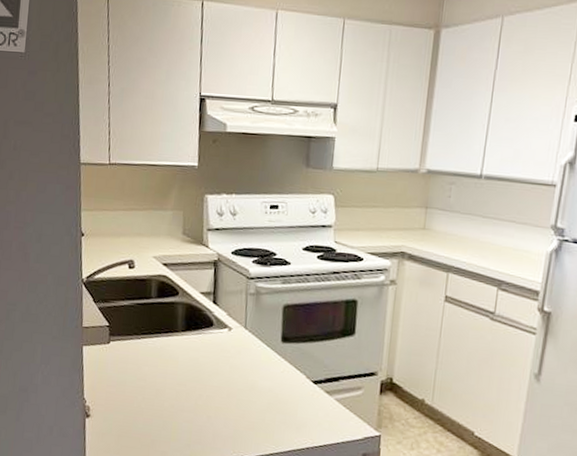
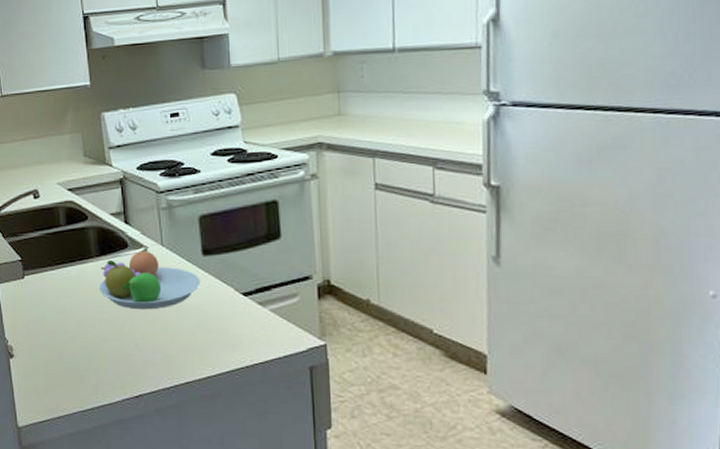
fruit bowl: none [180,330,276,387] -> present [98,249,201,310]

